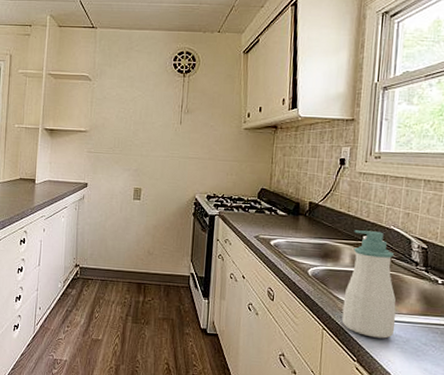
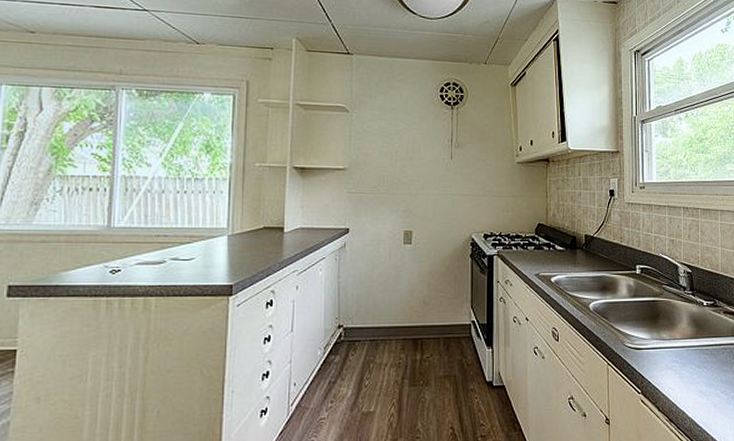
soap bottle: present [341,230,396,339] -> none [624,260,672,367]

